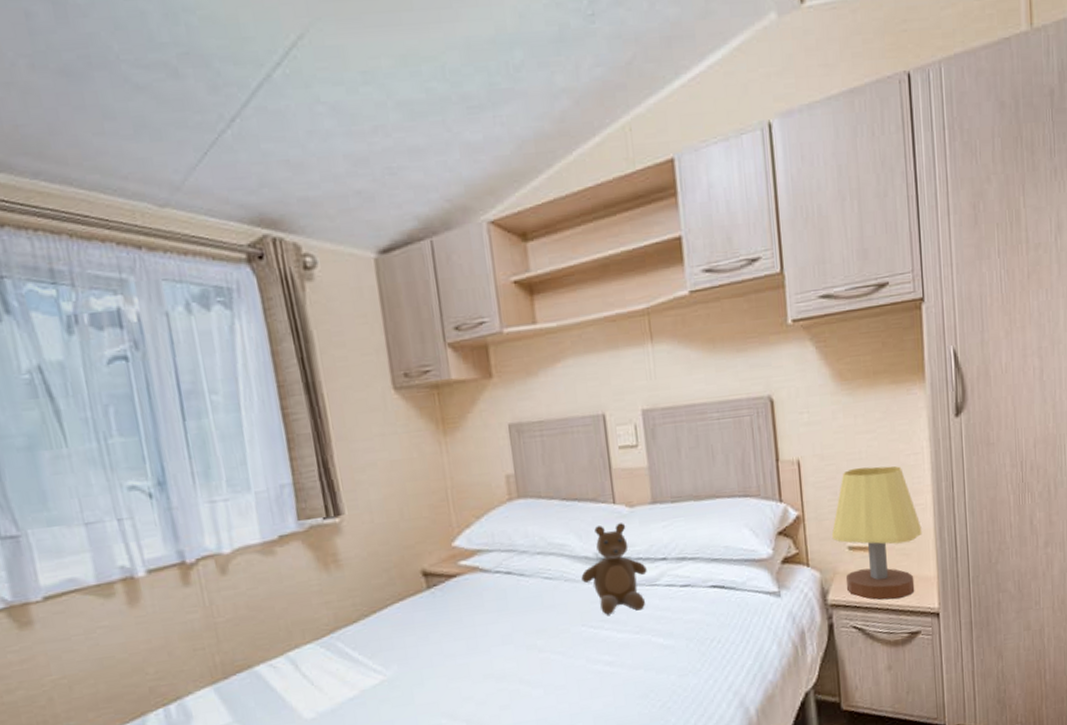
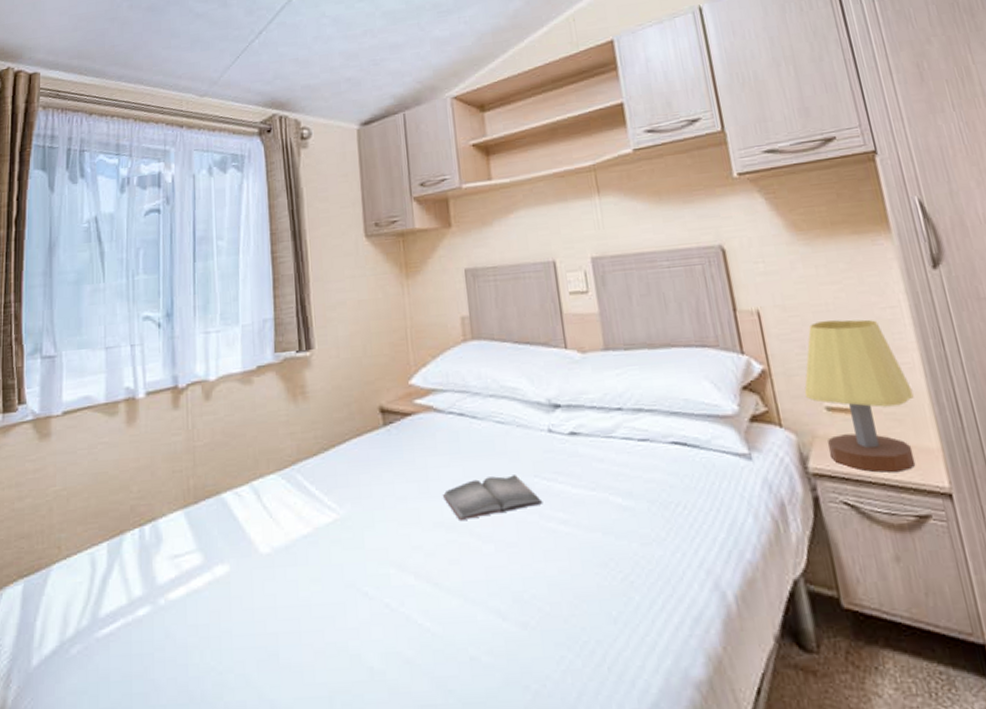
hardback book: none [491,626,590,671] -> present [442,475,543,520]
teddy bear: present [581,523,647,615] -> none [533,369,602,467]

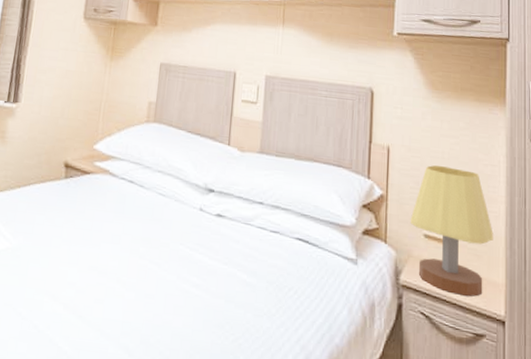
hardback book: present [442,475,543,520] -> none [101,237,183,269]

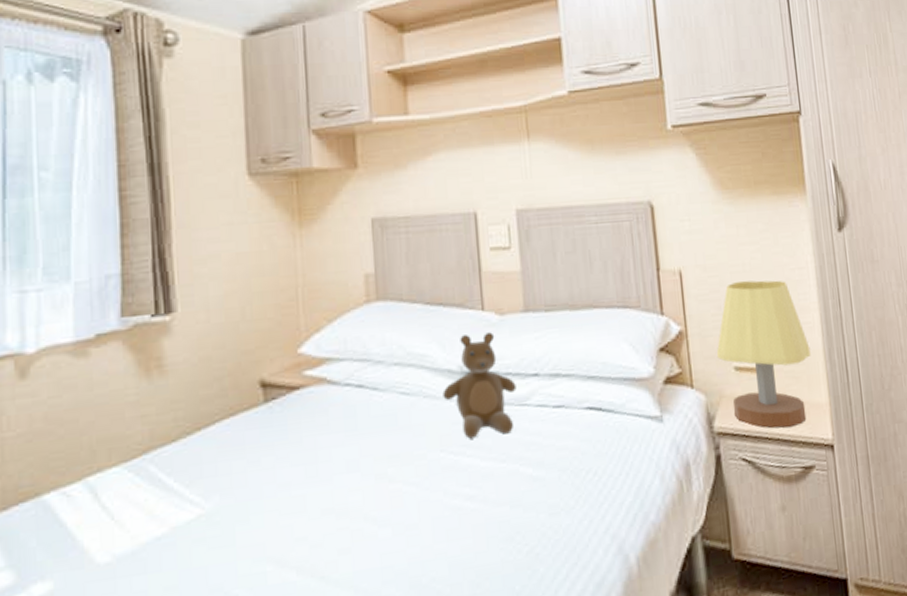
teddy bear: none [189,161,245,244] -> present [442,332,517,439]

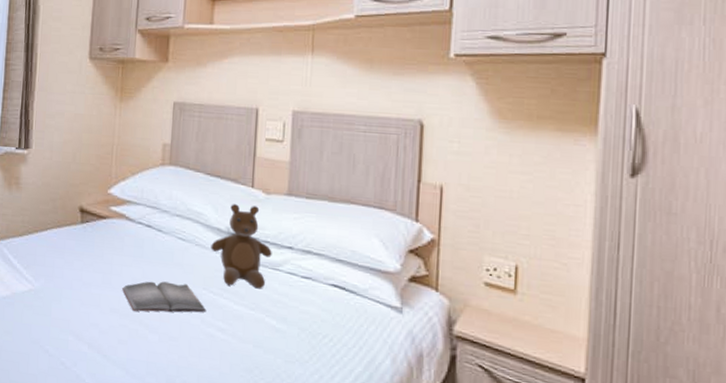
hardback book: none [333,451,449,505] -> present [121,281,207,313]
table lamp: present [716,280,811,428] -> none [467,206,574,351]

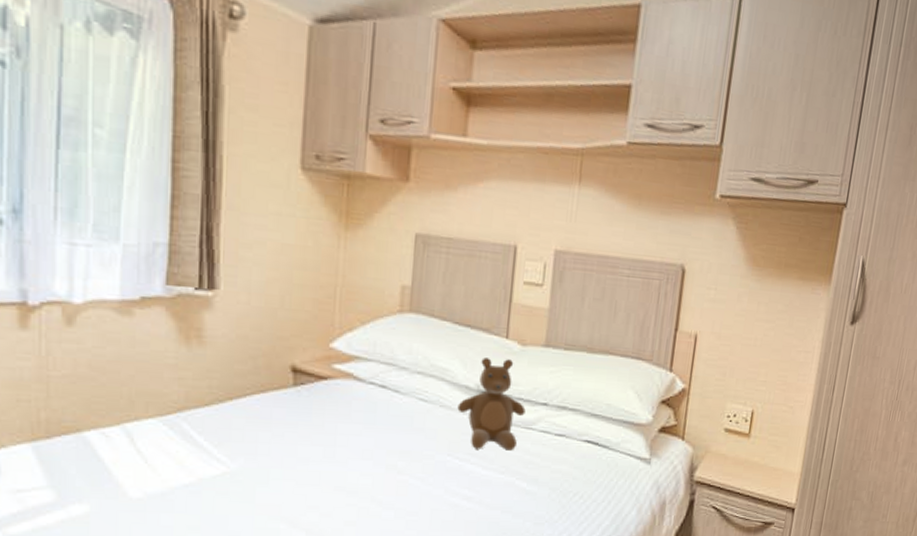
hardback book: present [121,281,207,313] -> none [348,450,451,487]

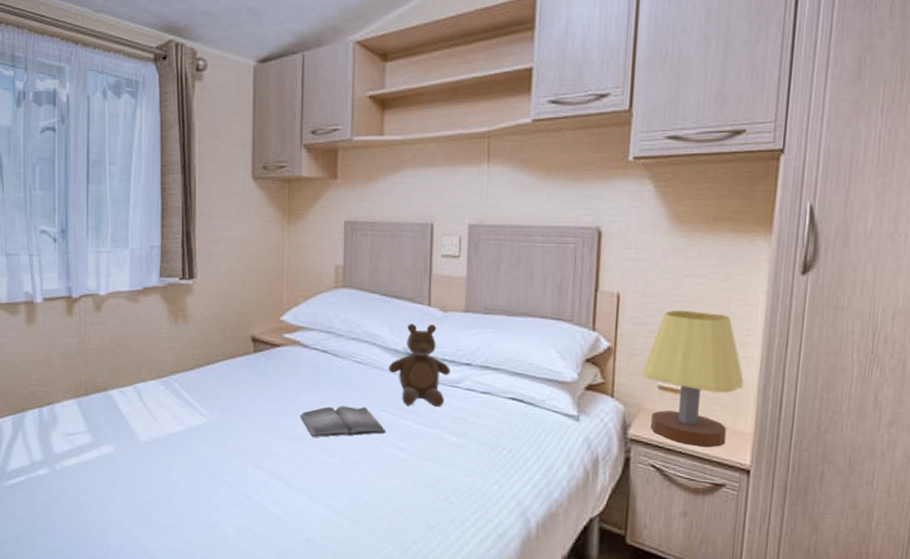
hardback book: none [348,450,451,487] -> present [299,406,387,437]
table lamp: none [711,354,797,487] -> present [642,311,744,447]

